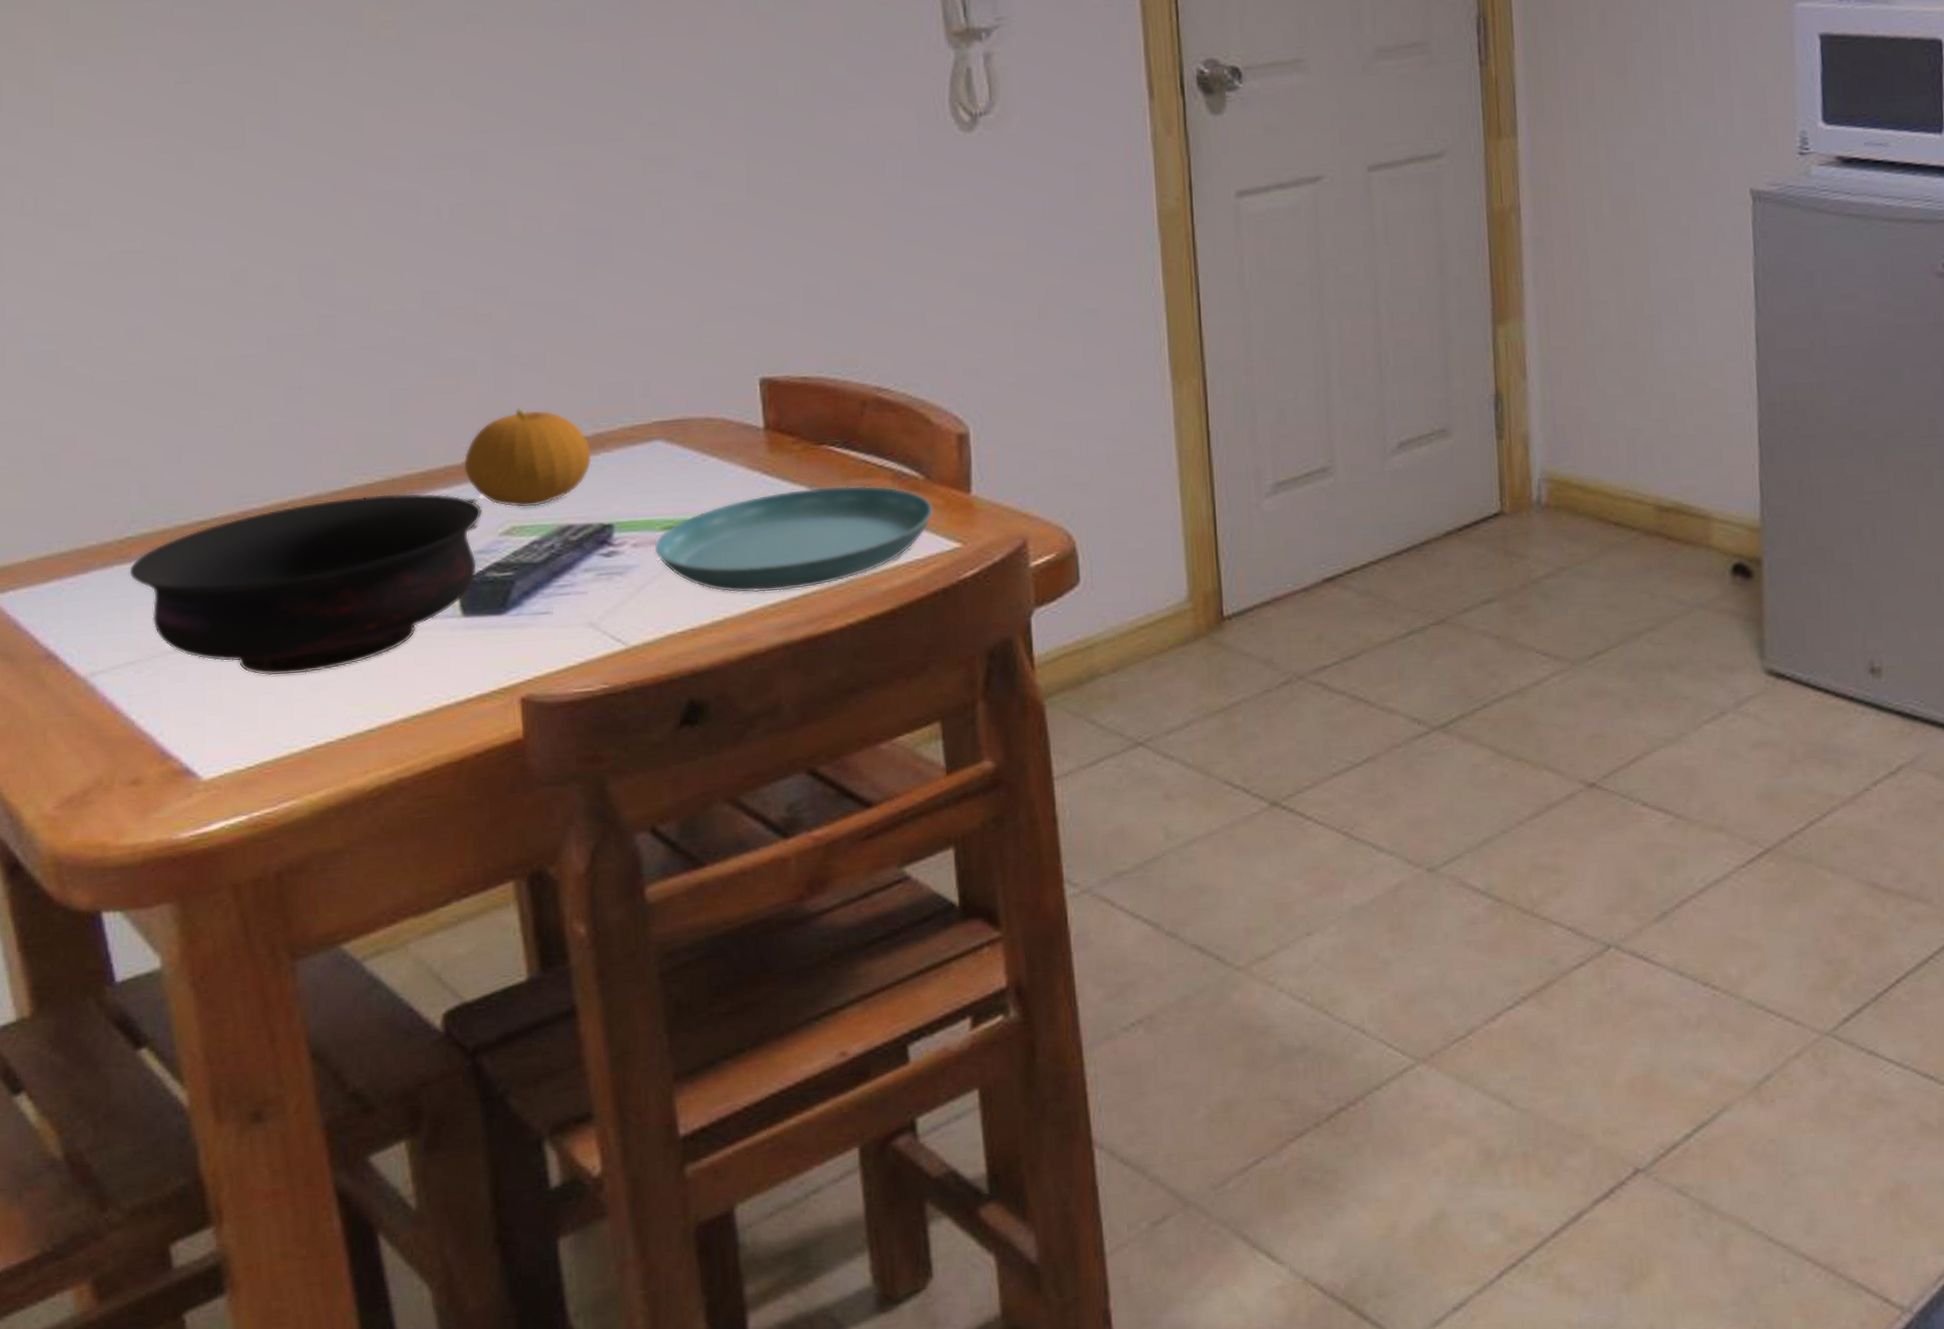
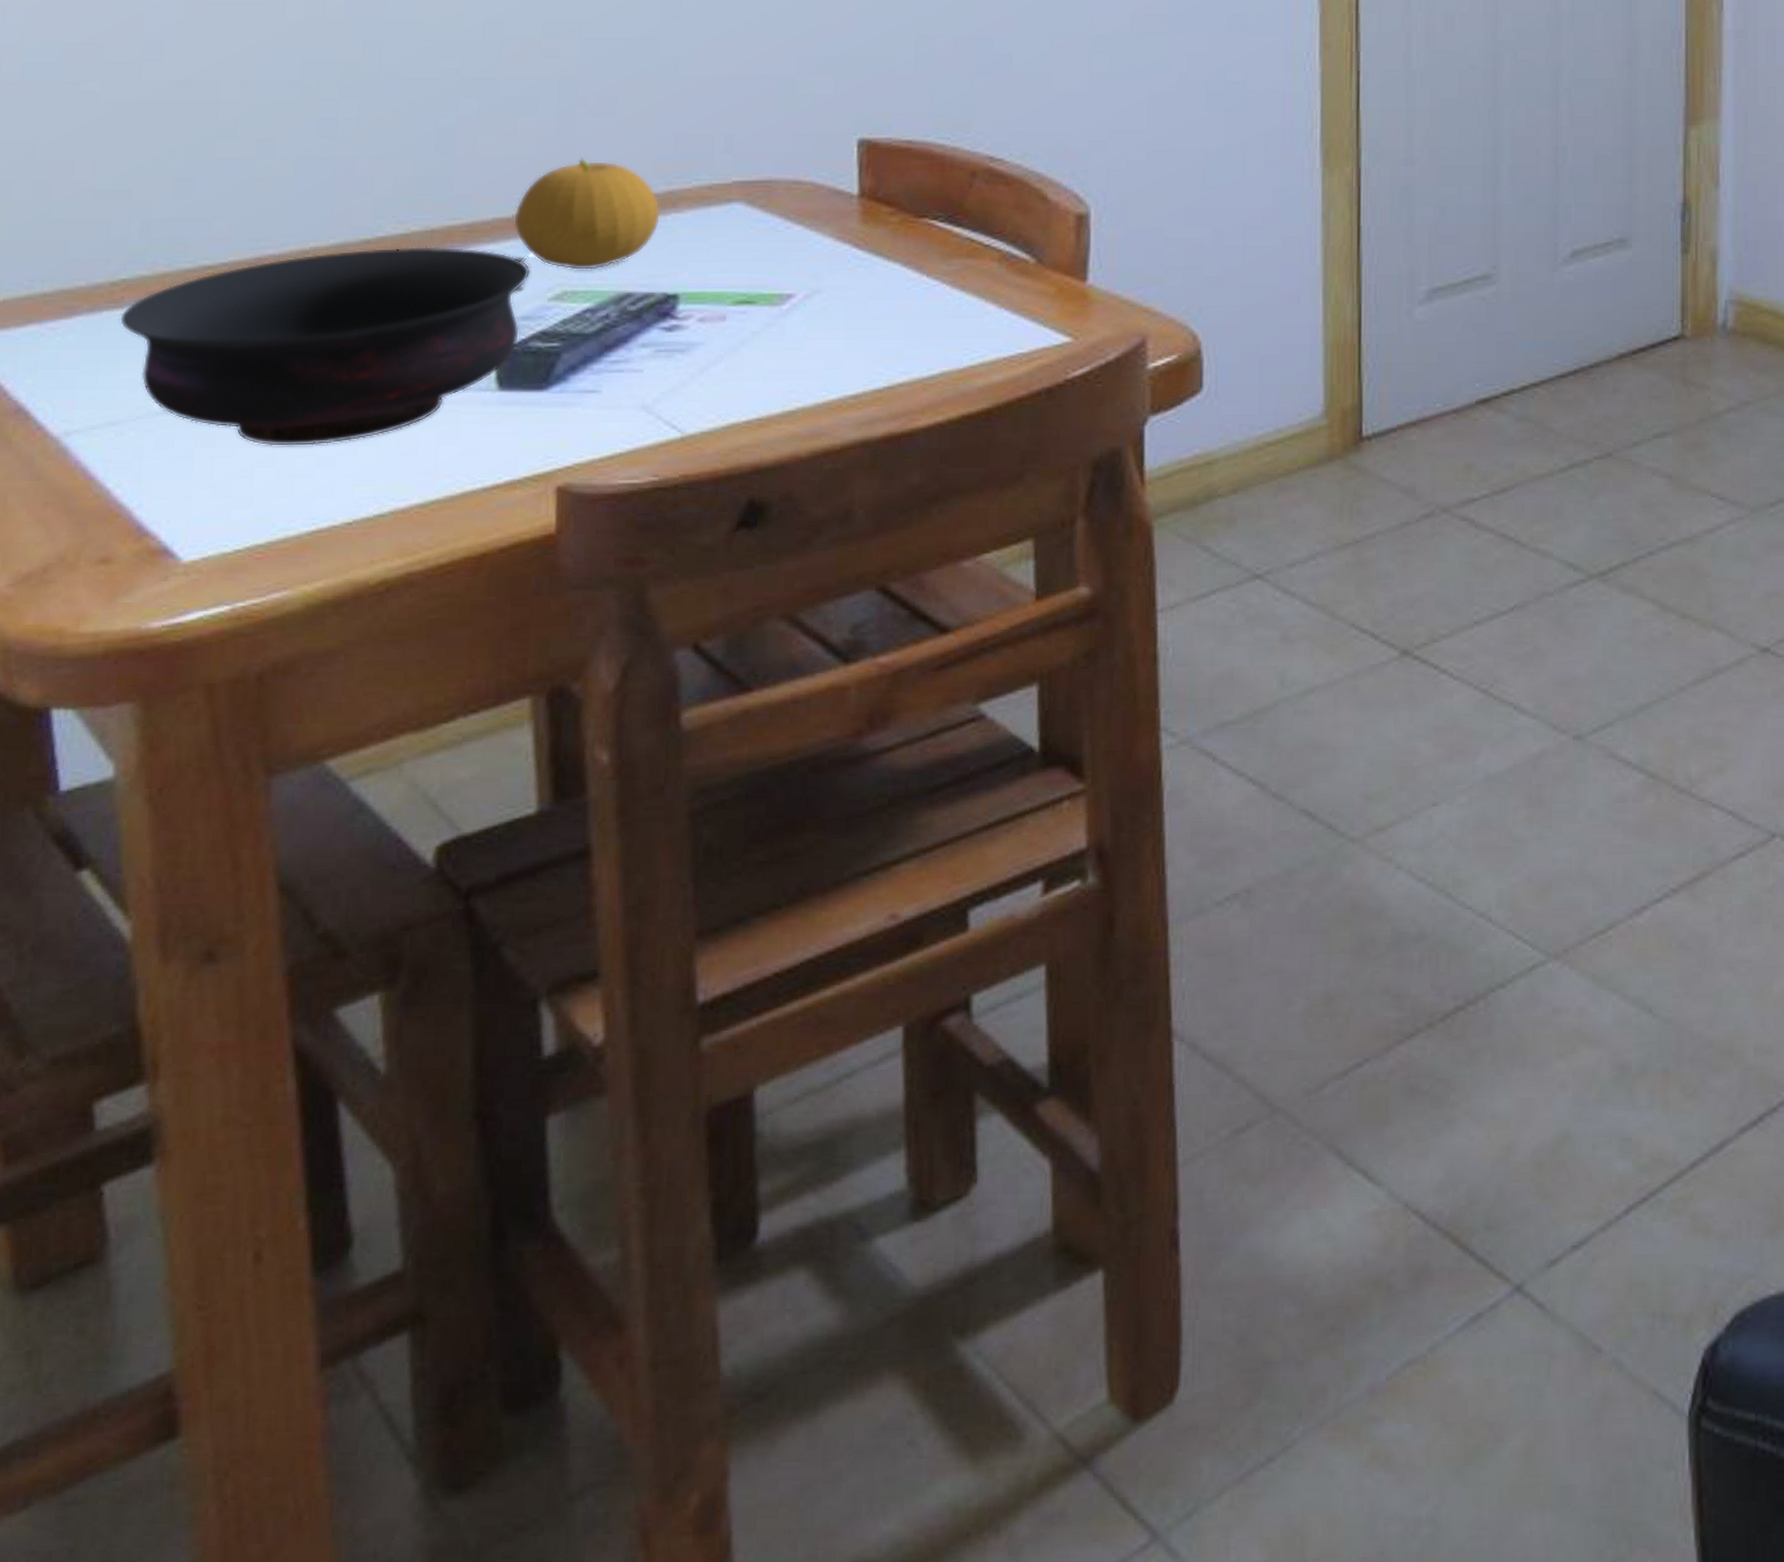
saucer: present [653,485,934,593] -> none [722,265,1043,382]

